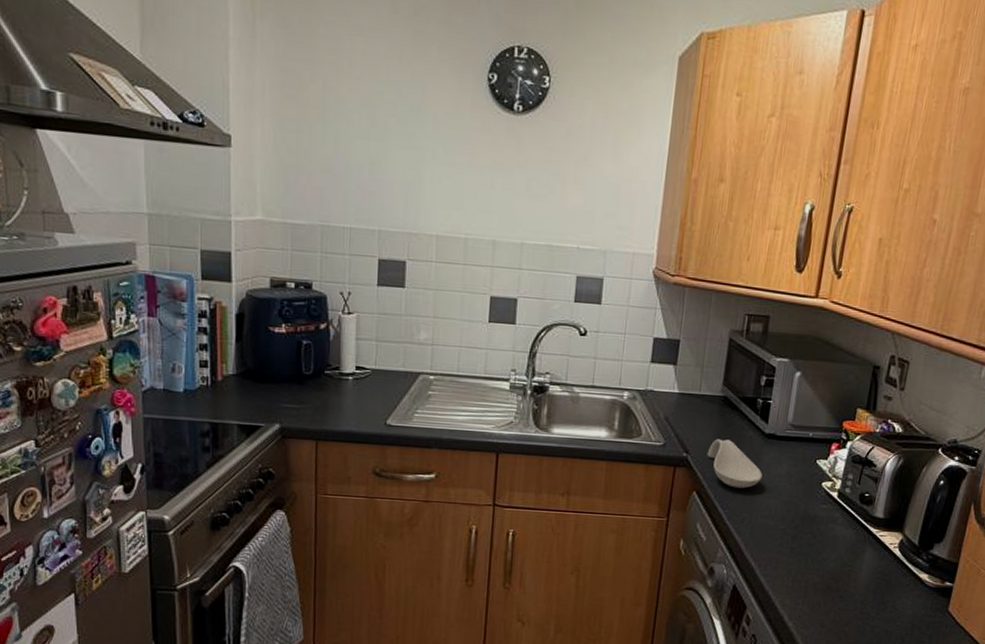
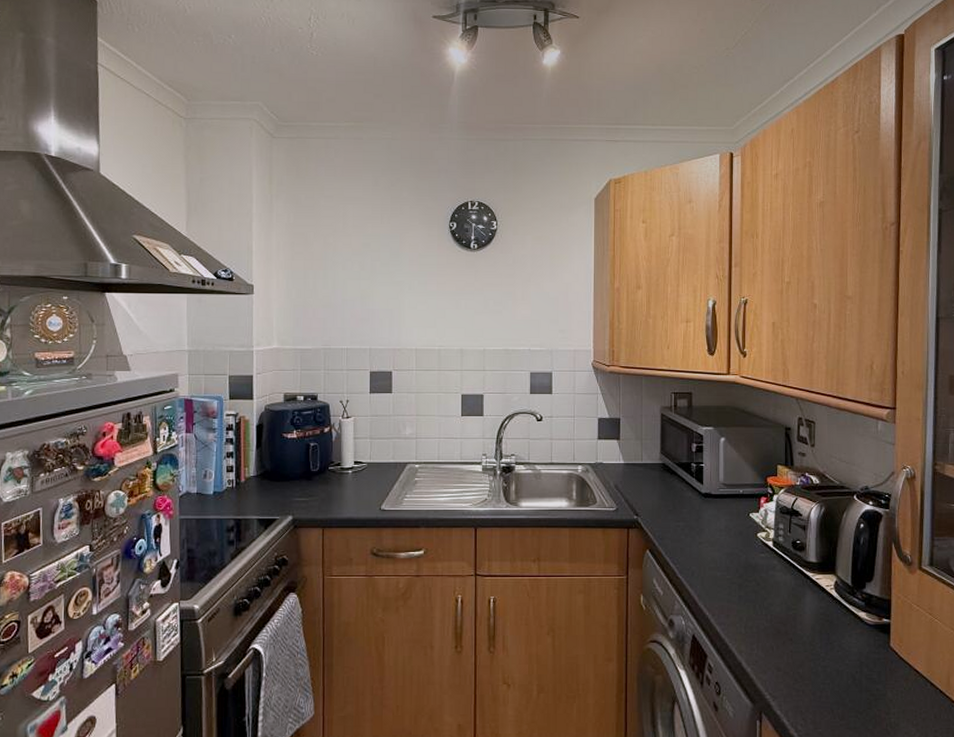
spoon rest: present [707,439,763,489] -> none [654,501,704,544]

